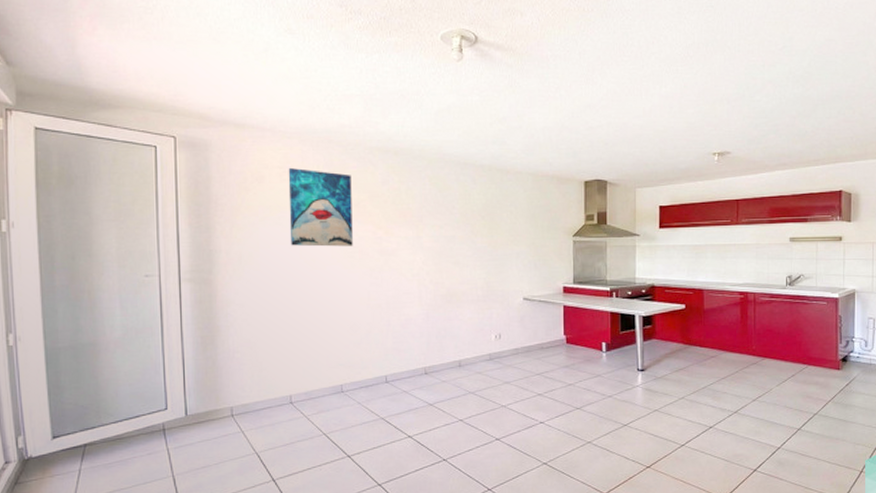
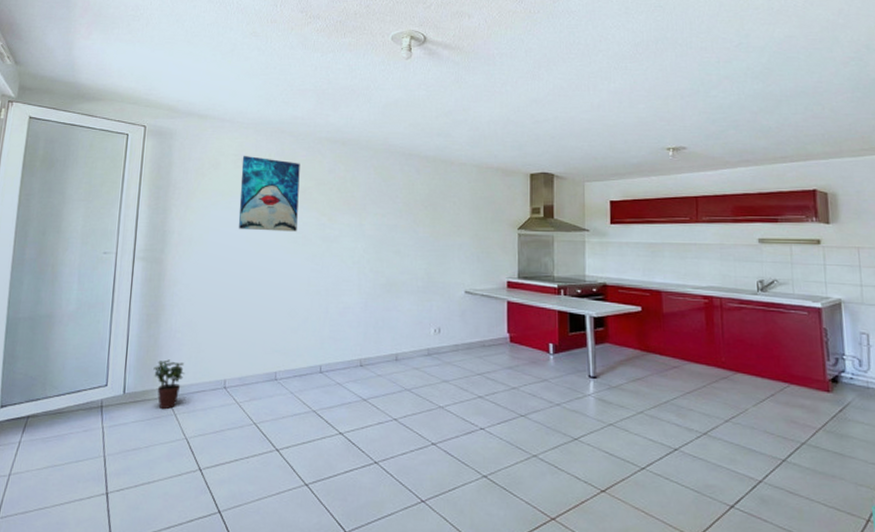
potted plant: none [215,380,248,428] -> present [153,359,185,410]

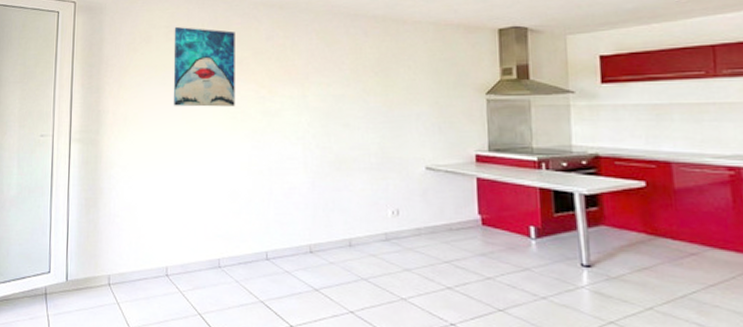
potted plant: present [153,359,185,410] -> none [94,245,125,298]

